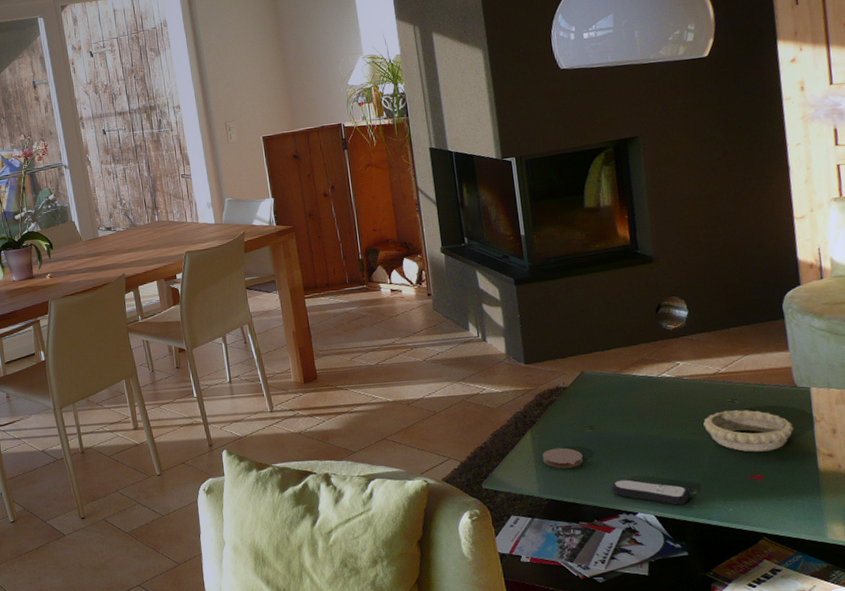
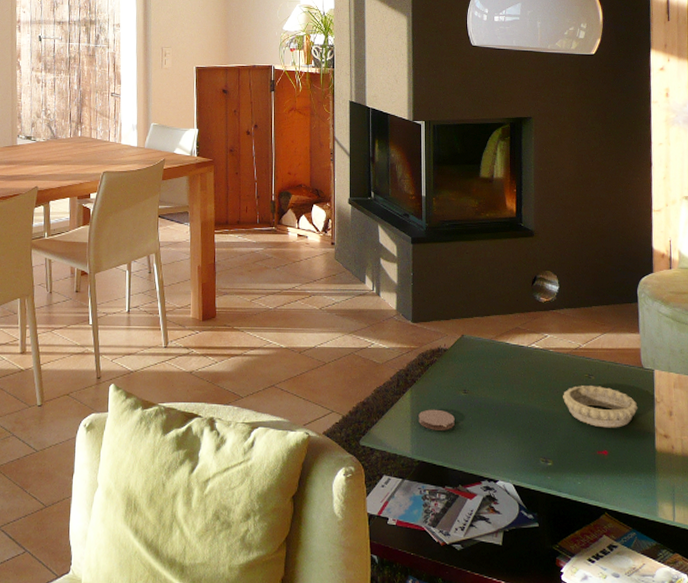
remote control: present [611,478,691,505] -> none [477,445,546,476]

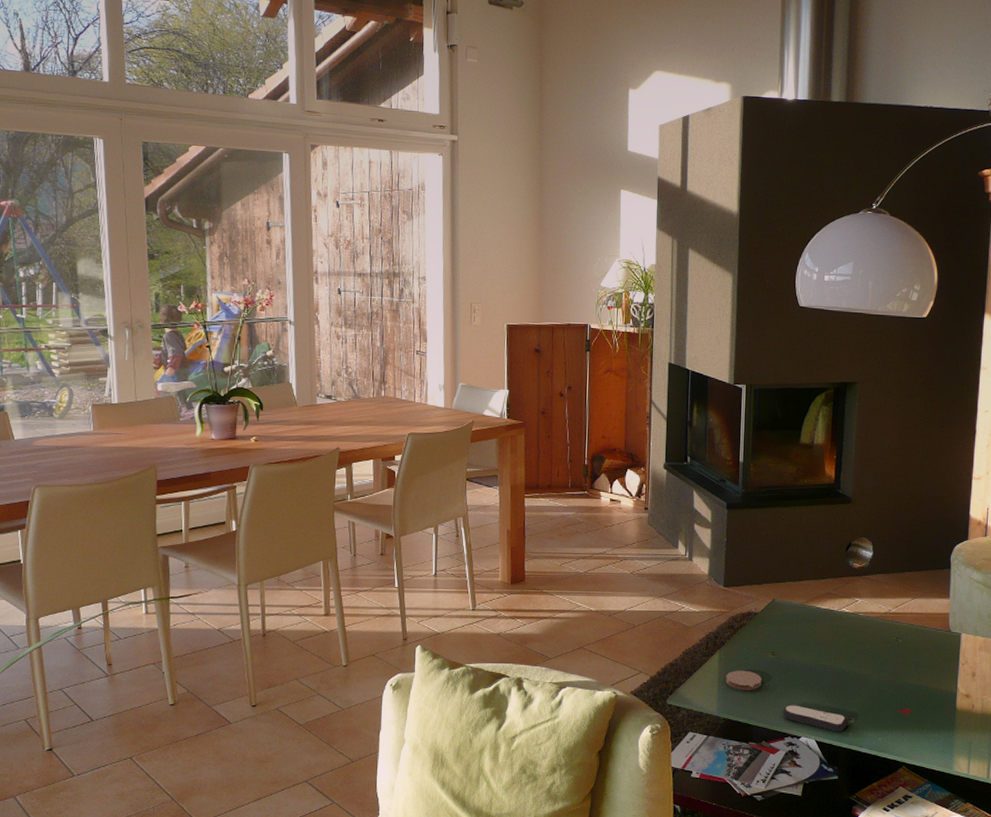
remote control: none [477,445,546,476] -> present [782,704,849,732]
decorative bowl: present [563,386,638,428] -> none [869,648,942,688]

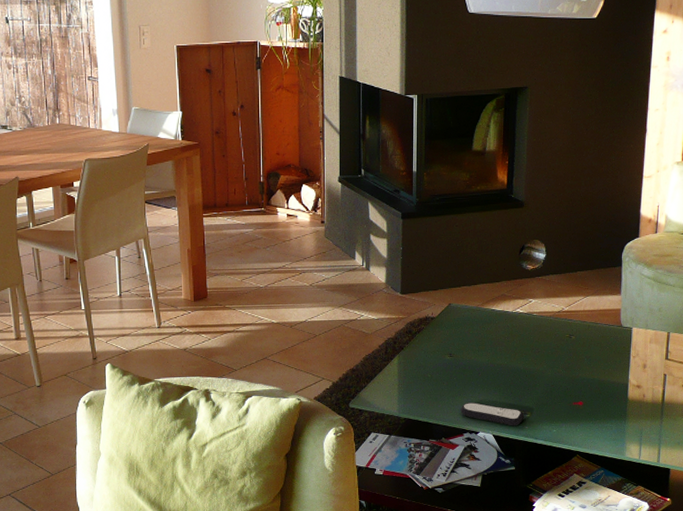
coaster: present [726,670,762,690] -> none [405,372,440,391]

